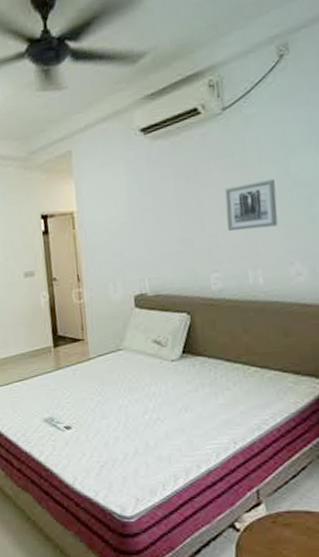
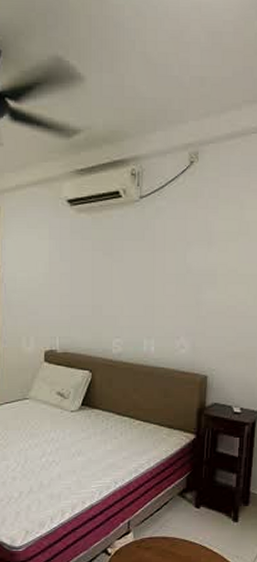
wall art: present [224,179,278,231] -> none [131,265,173,305]

